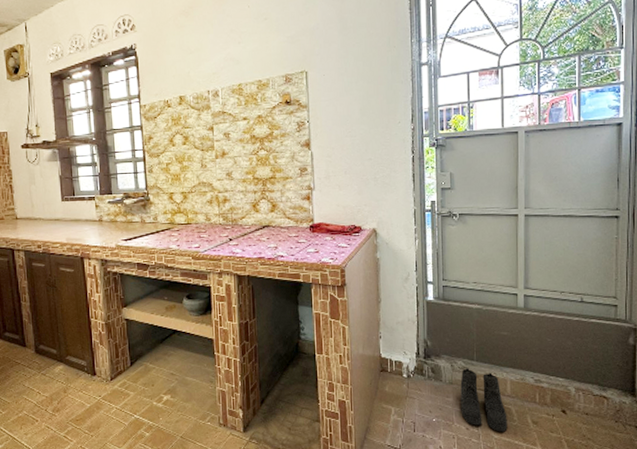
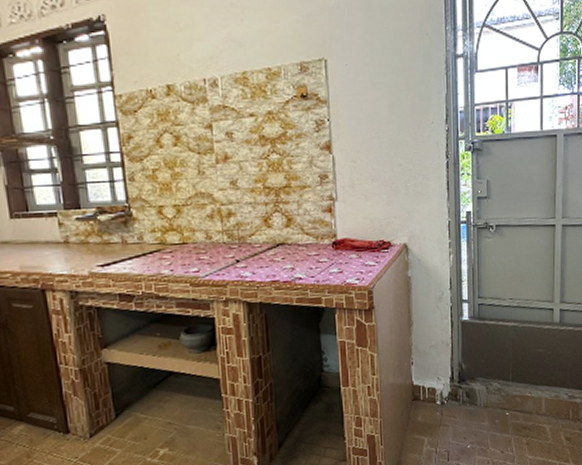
boots: present [460,368,508,432] -> none [495,389,542,452]

